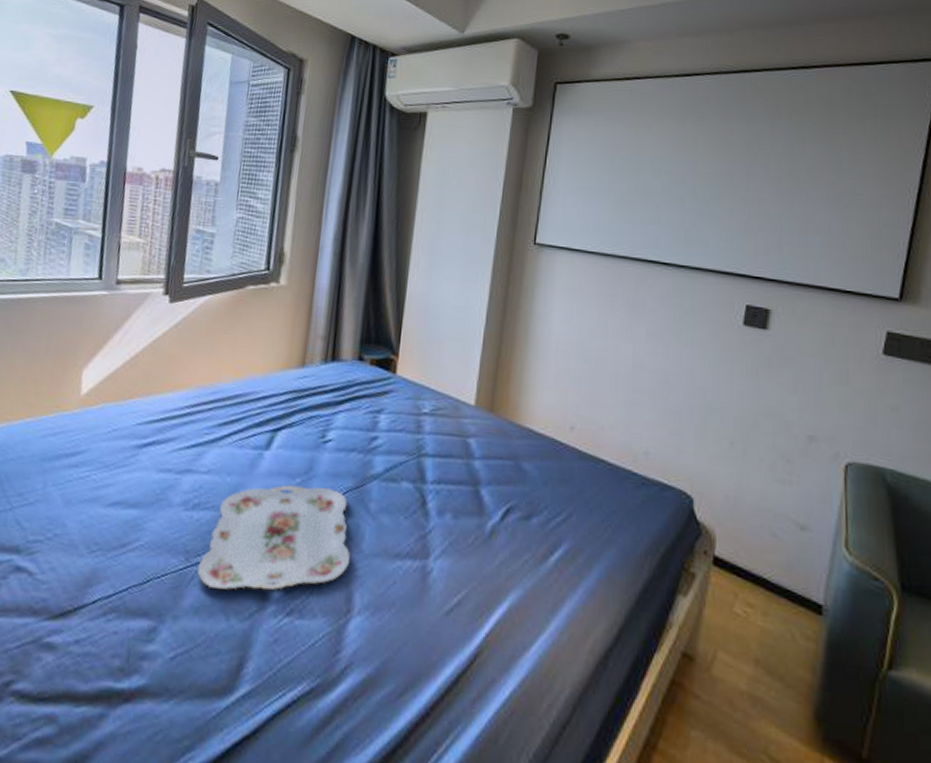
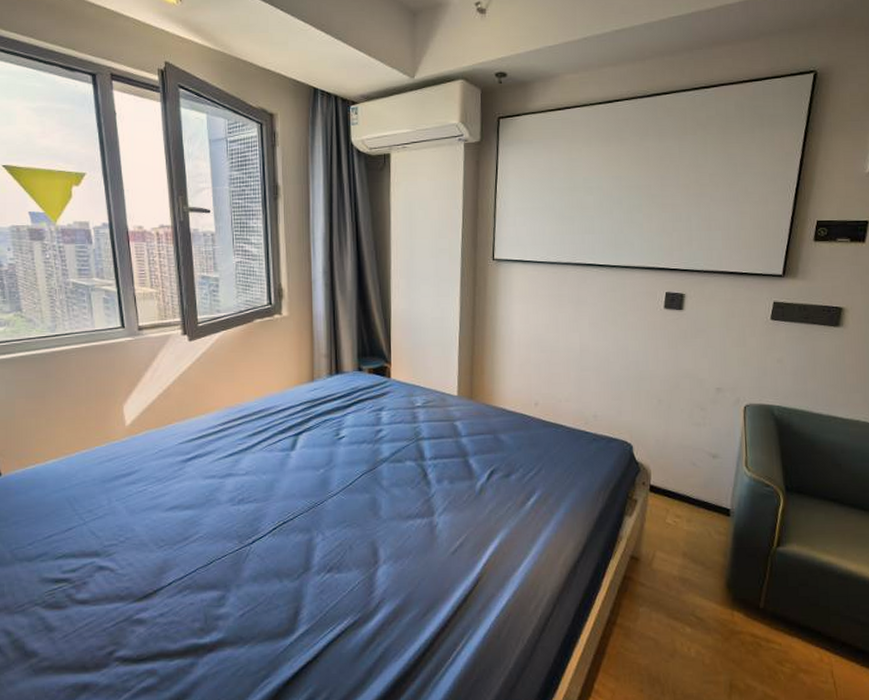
serving tray: present [197,484,351,591] -> none [250,474,373,560]

